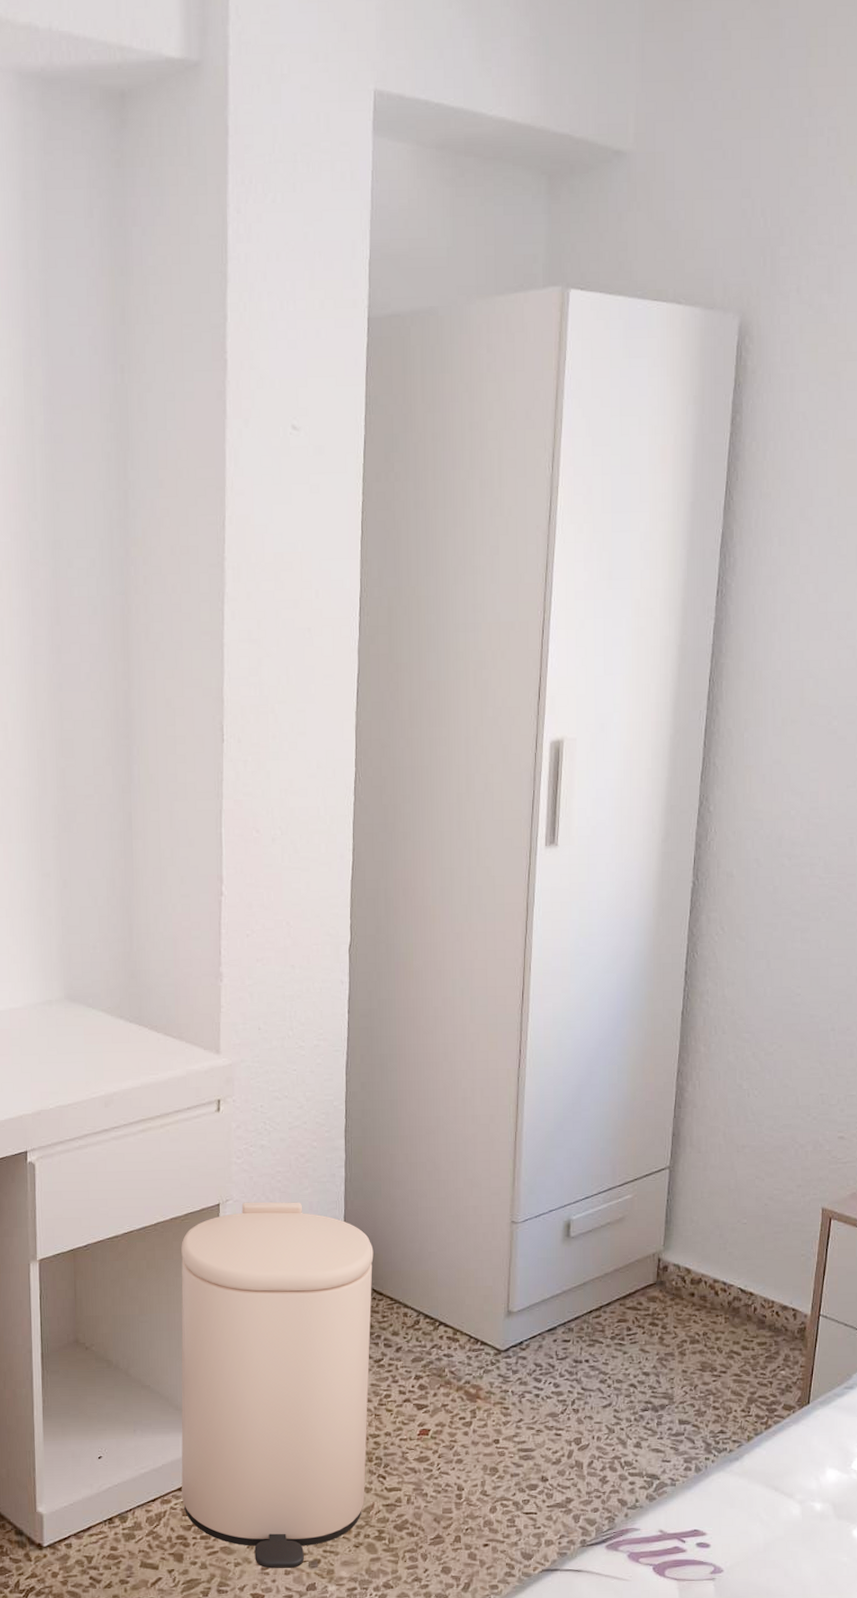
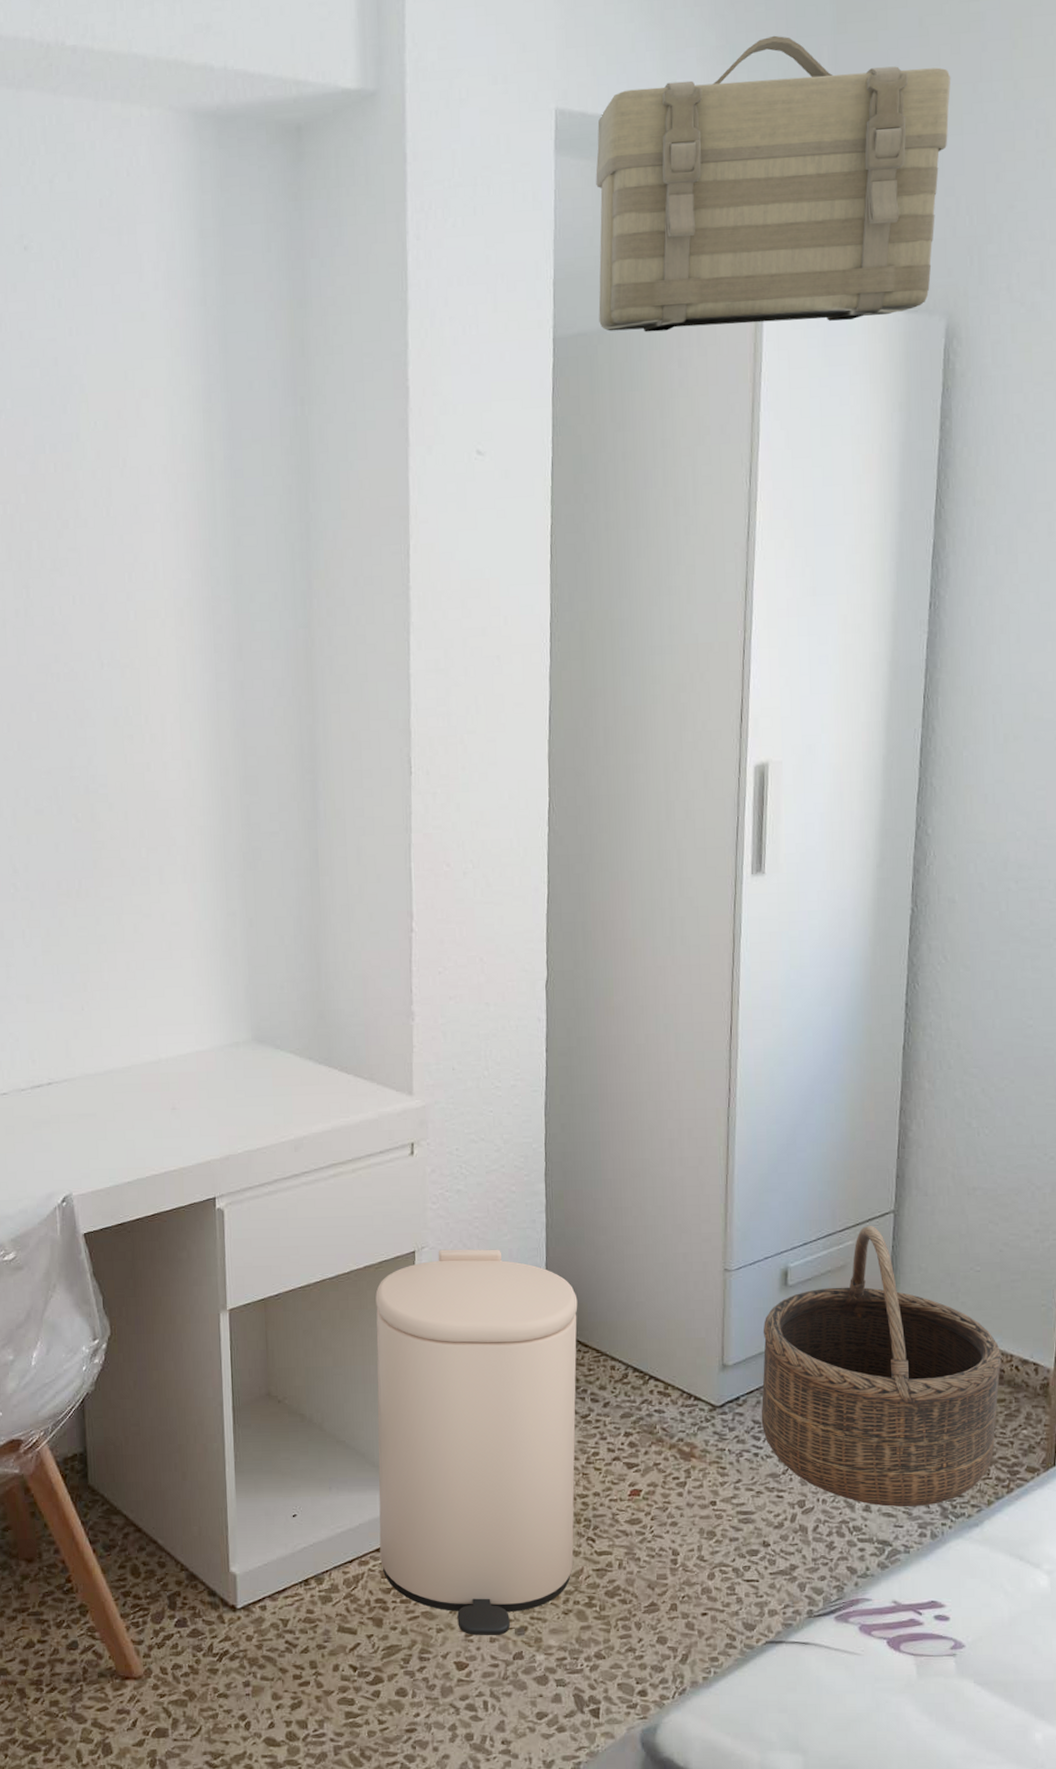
suitcase: none [412,30,751,316] -> present [596,35,951,332]
basket: none [542,1180,764,1443] -> present [761,1225,1002,1507]

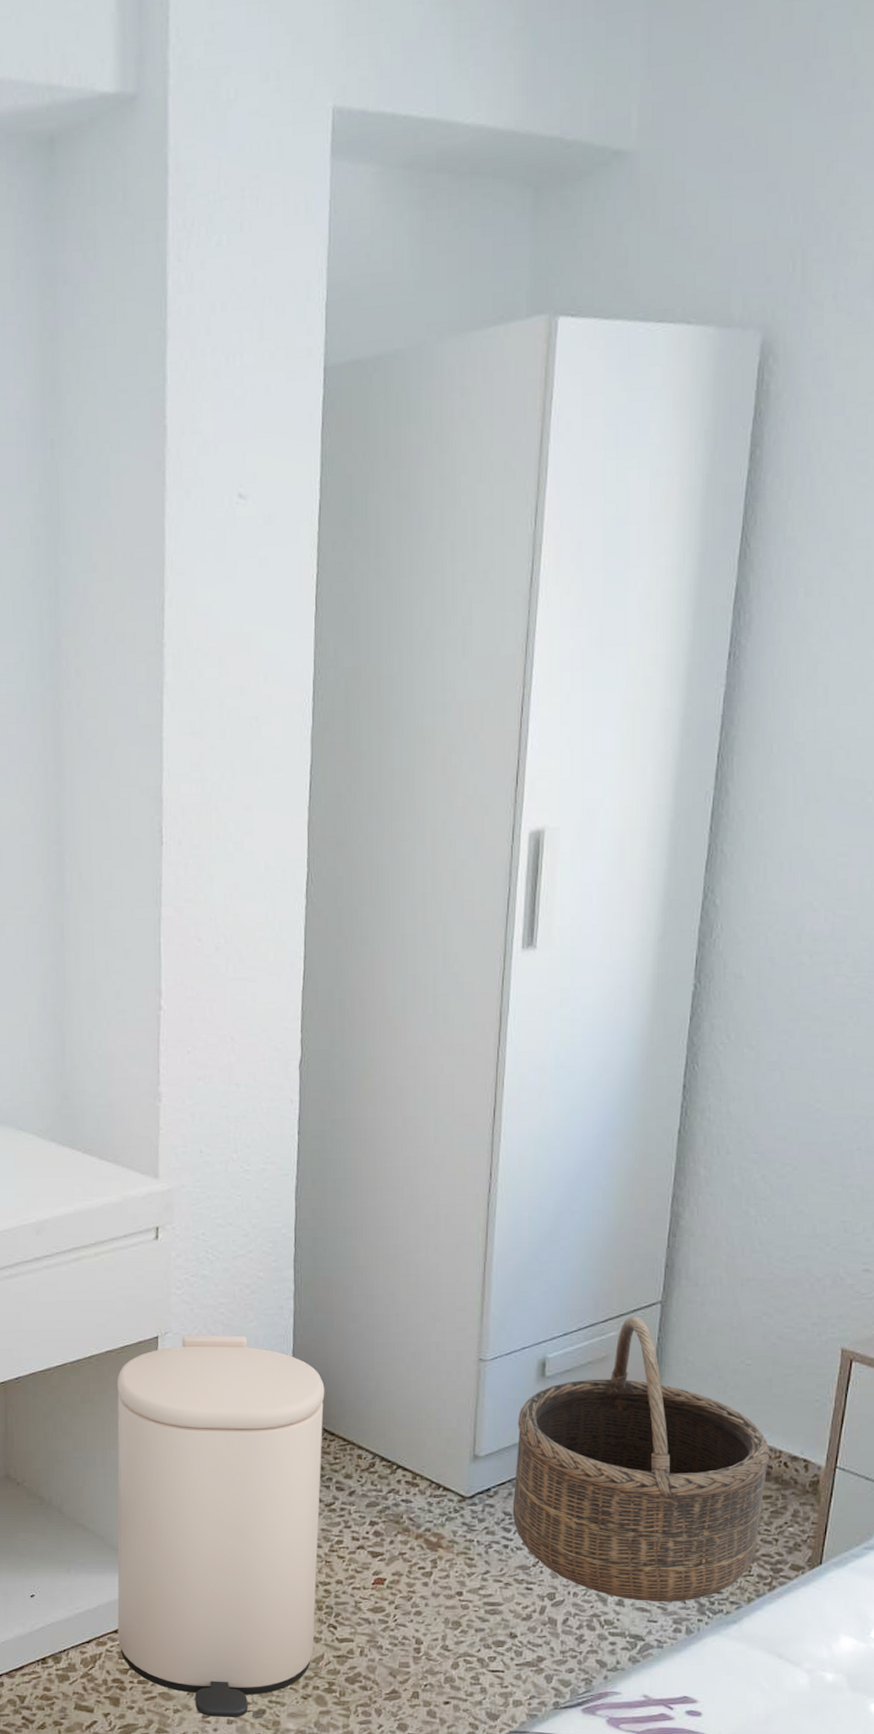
suitcase: present [596,35,951,332] -> none [375,12,781,358]

